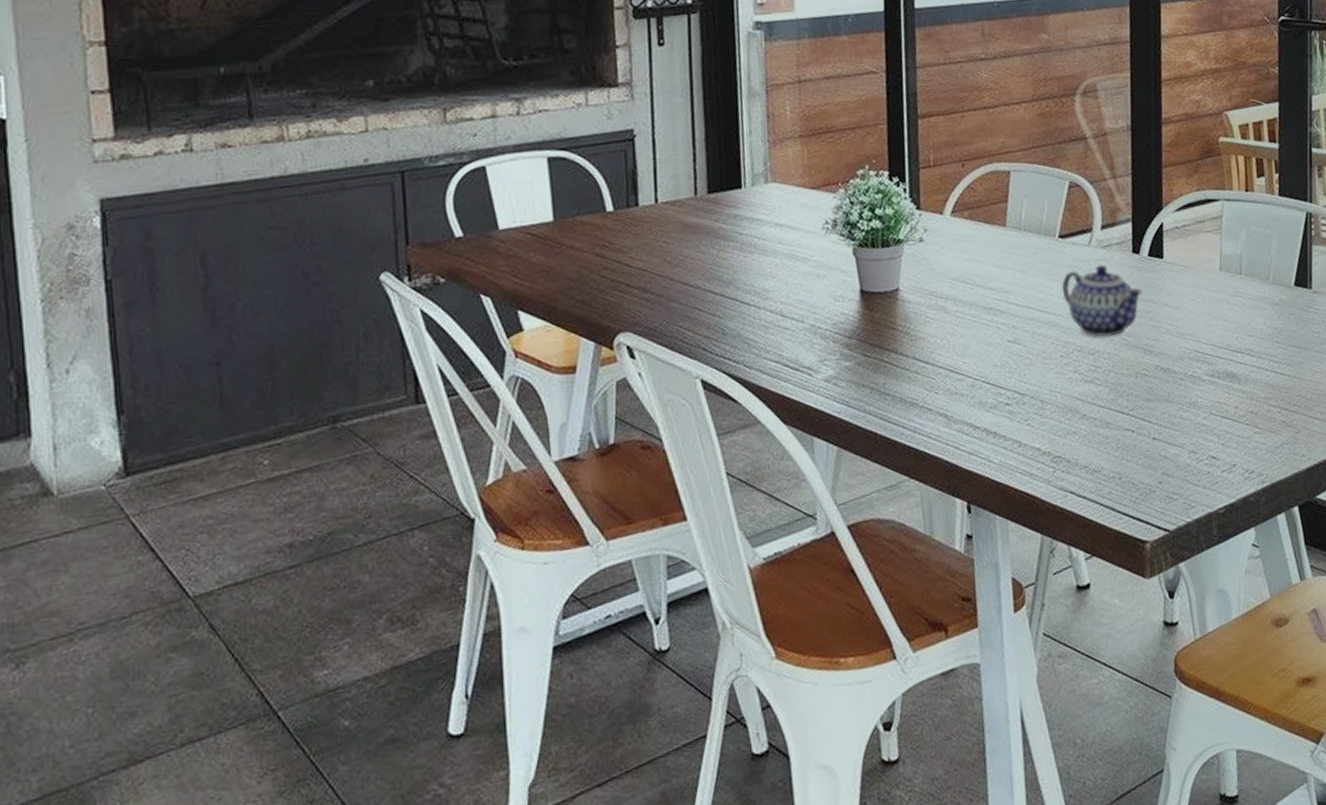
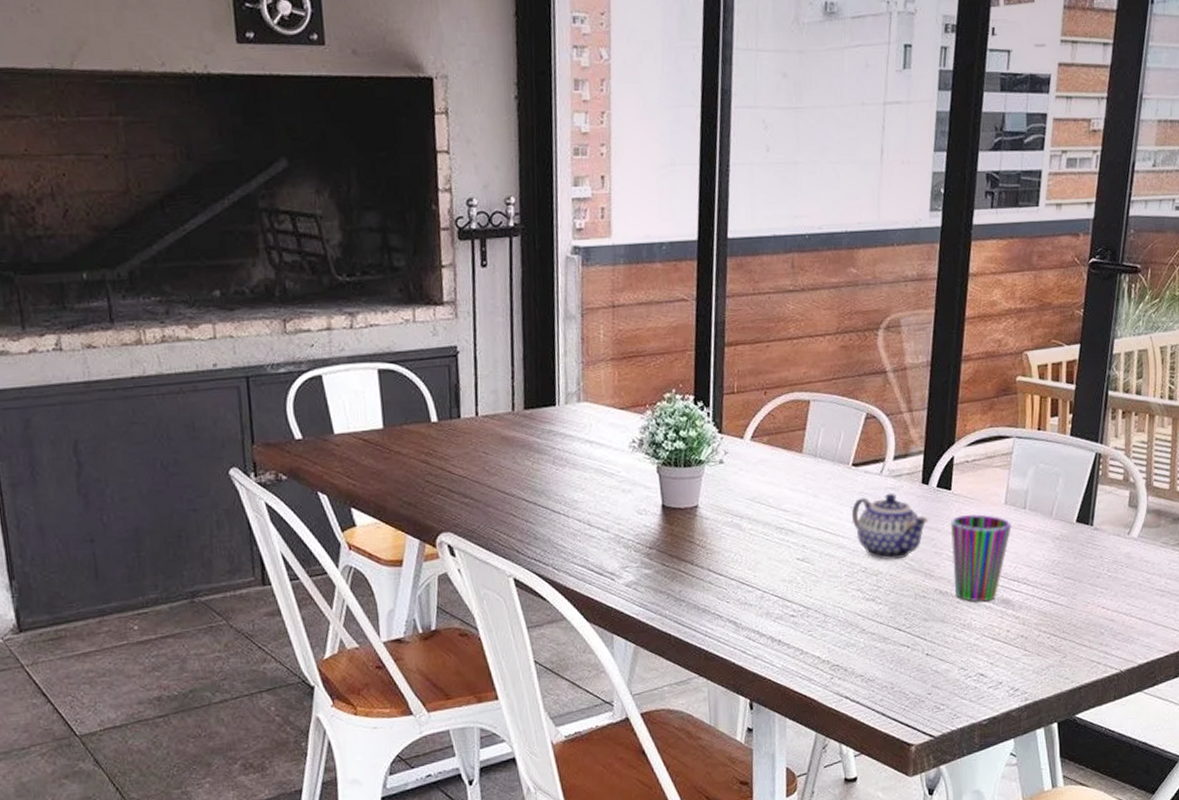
cup: none [1165,282,1230,377] -> present [950,514,1013,602]

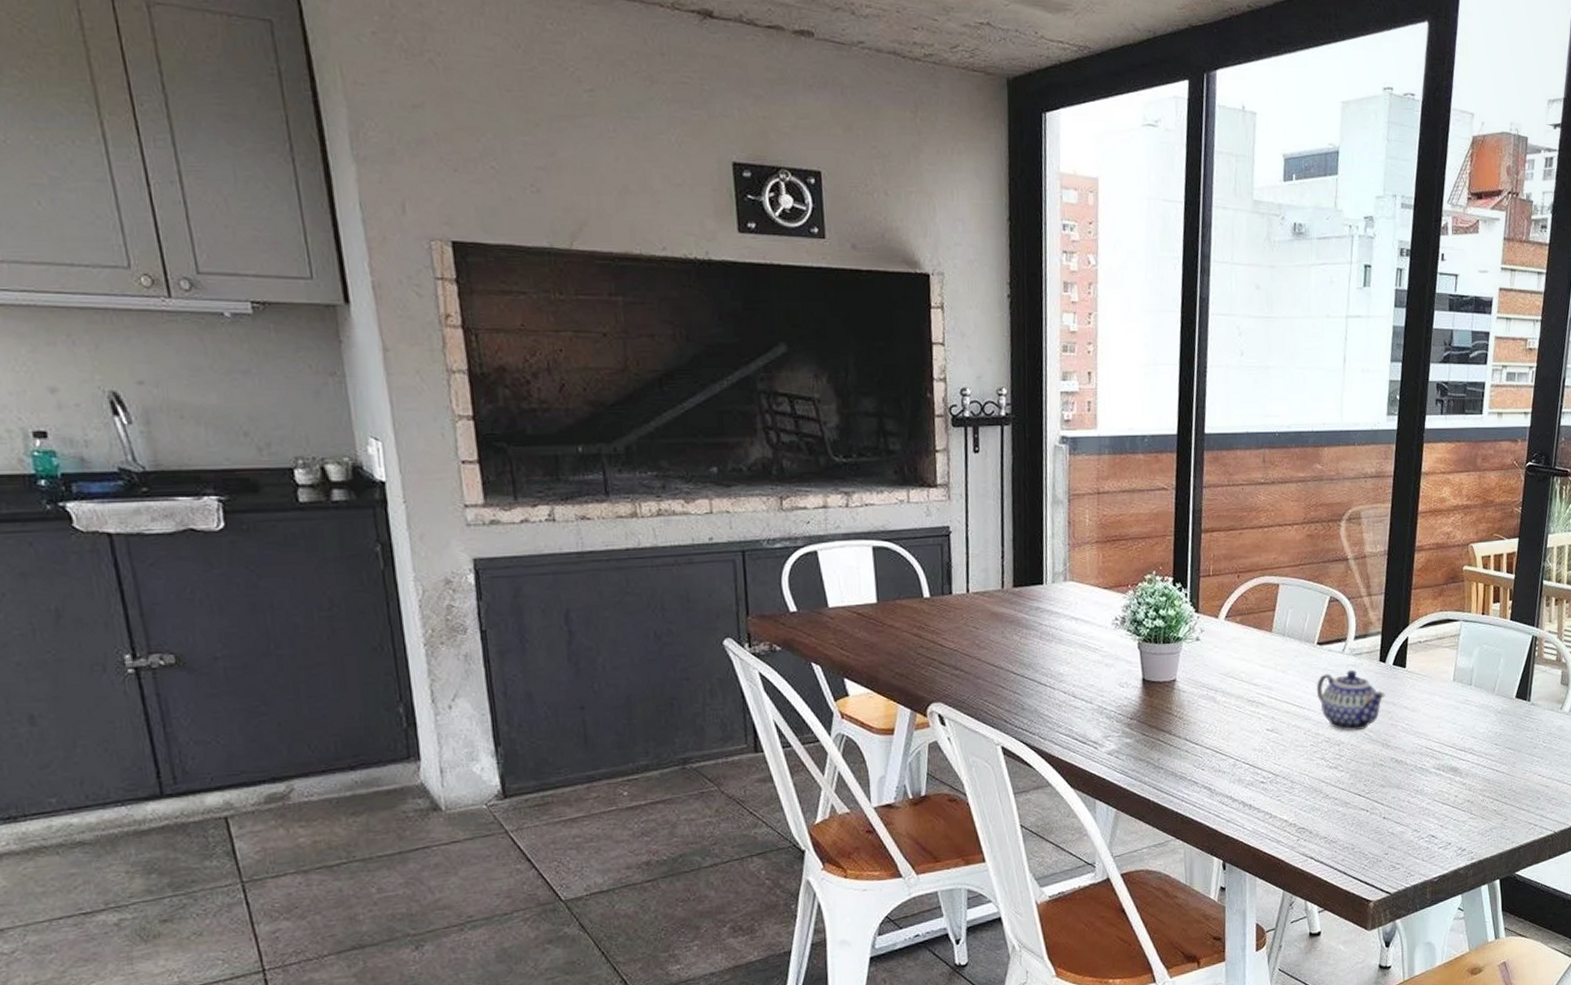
cup: present [950,514,1013,602] -> none [1404,690,1460,770]

